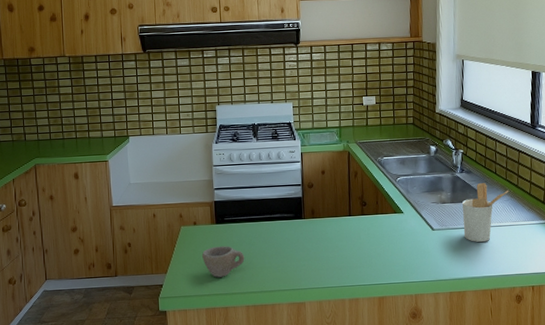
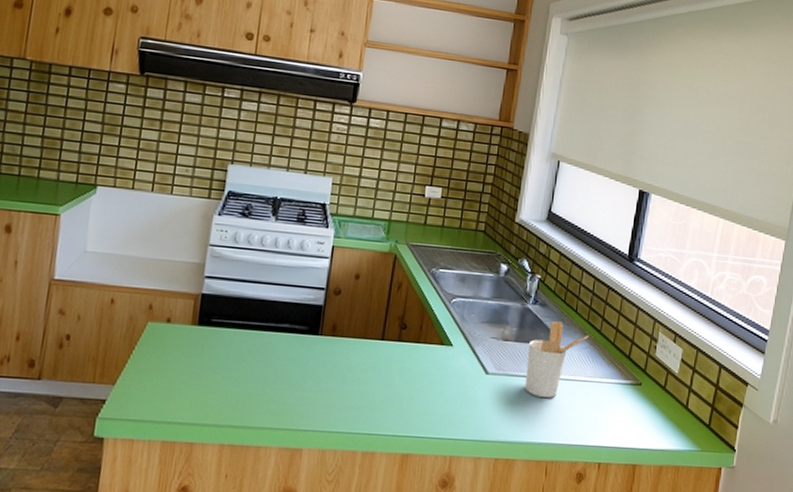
cup: present [202,246,245,278] -> none [170,356,230,400]

